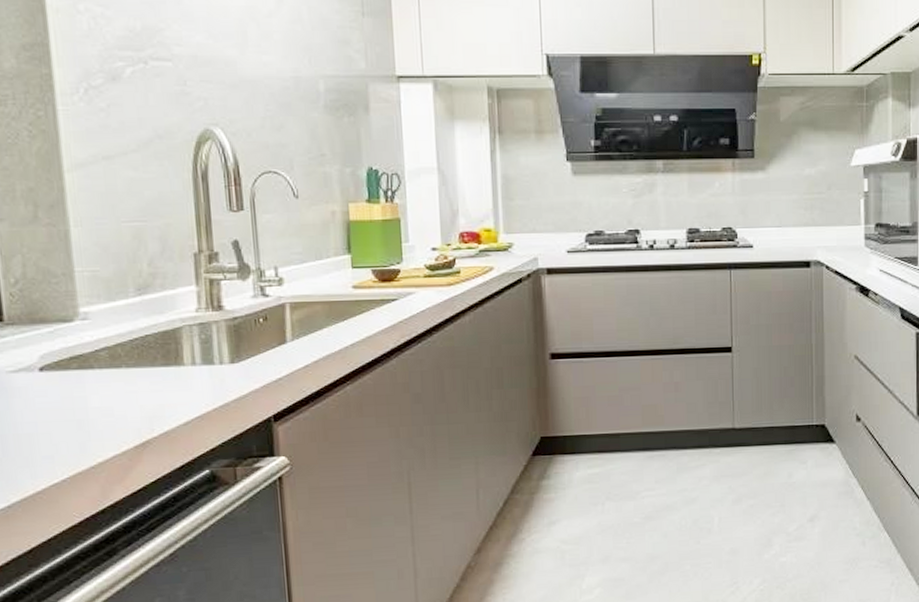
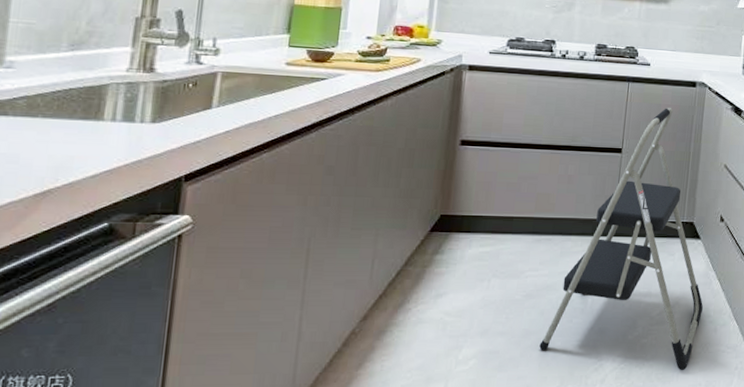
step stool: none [667,293,847,590] -> present [539,107,704,371]

